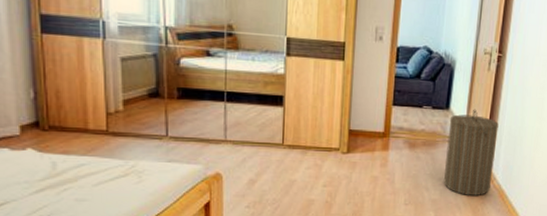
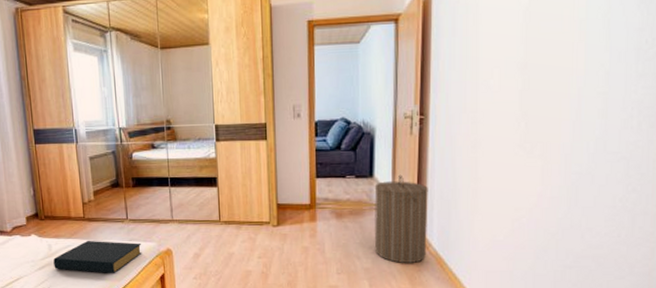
hardback book: none [58,158,184,201] -> present [53,240,142,274]

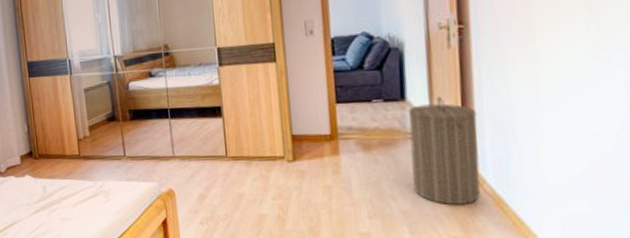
hardback book: present [53,240,142,274] -> none [48,180,142,219]

